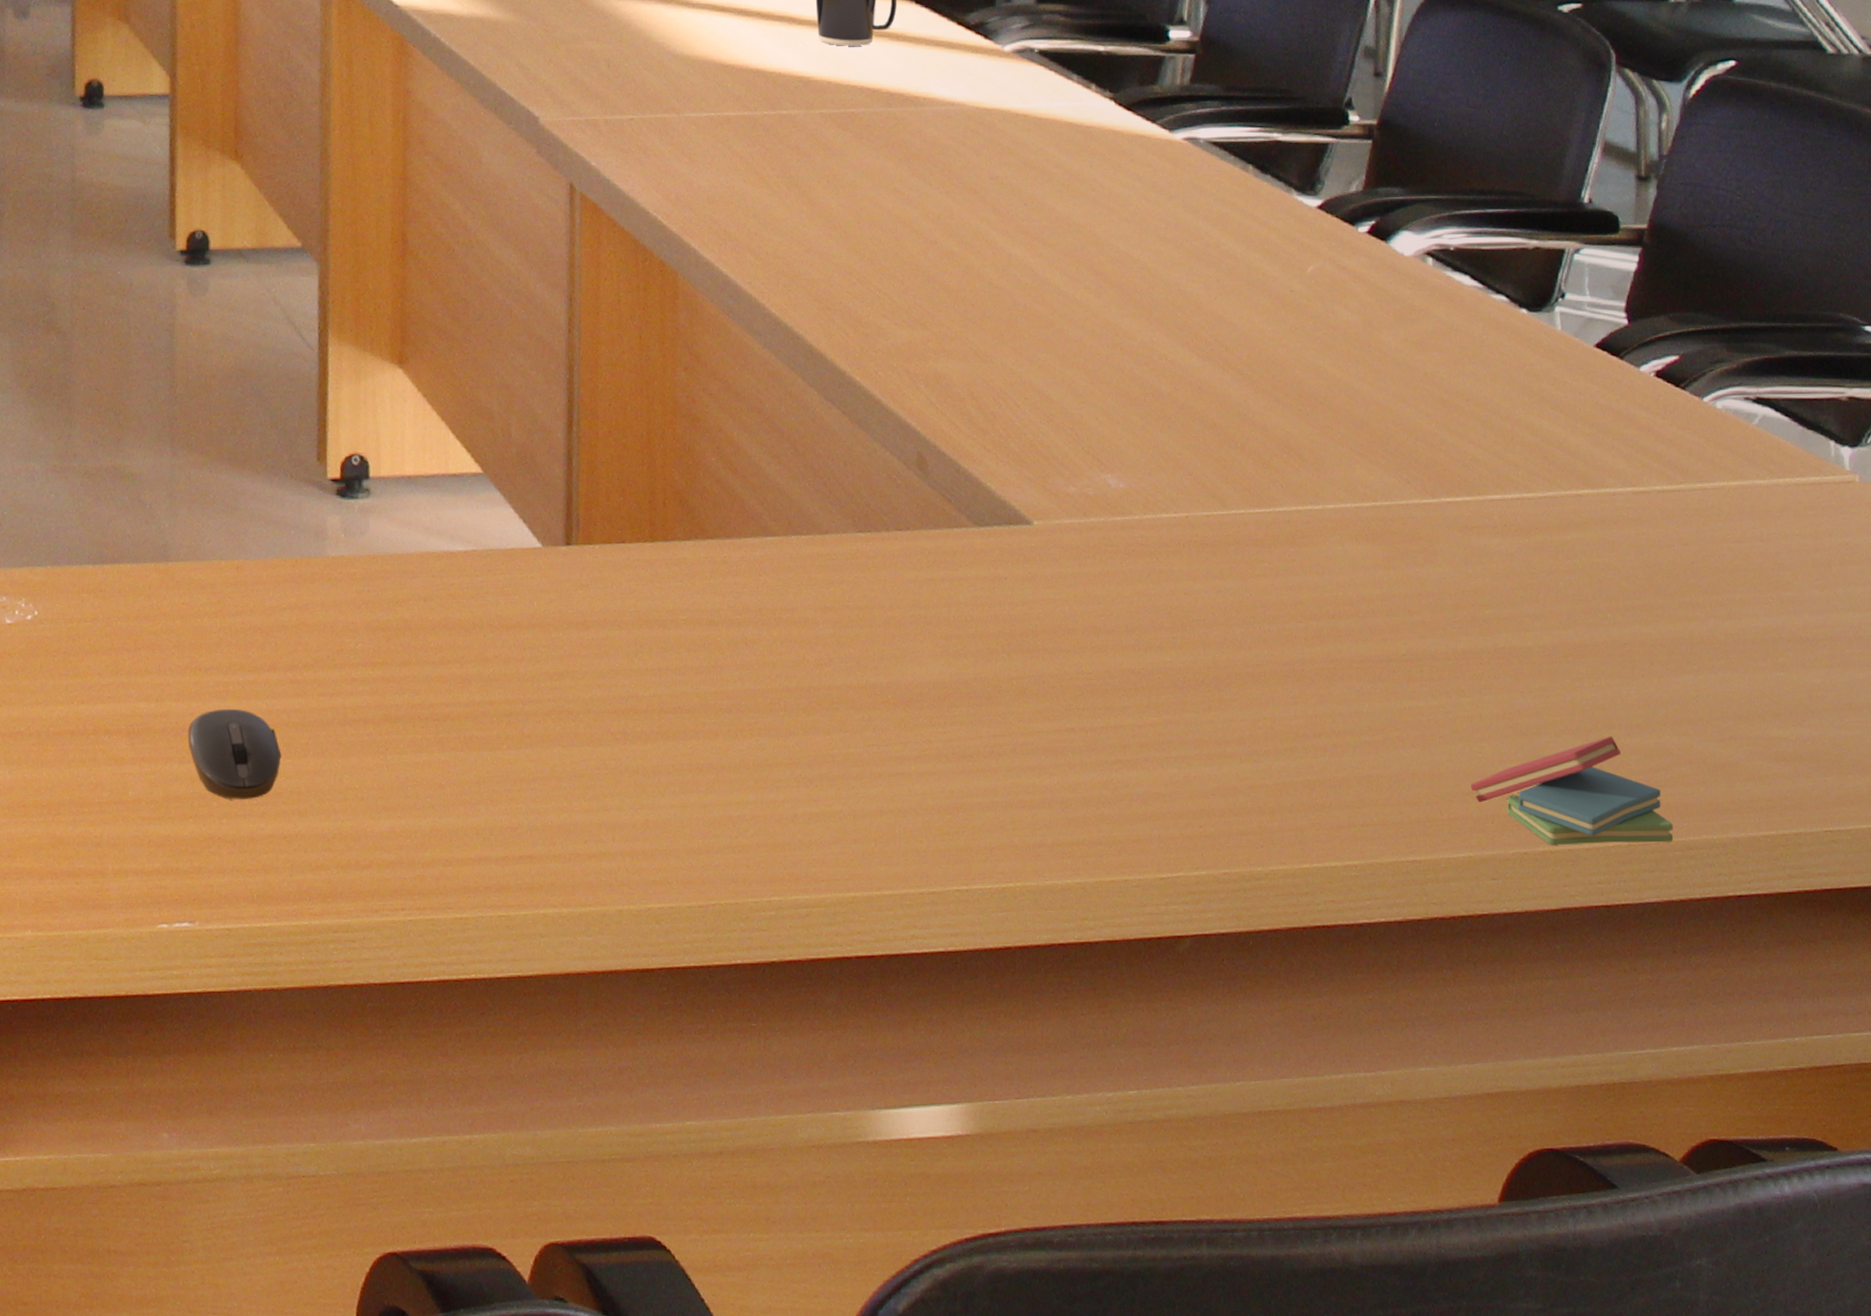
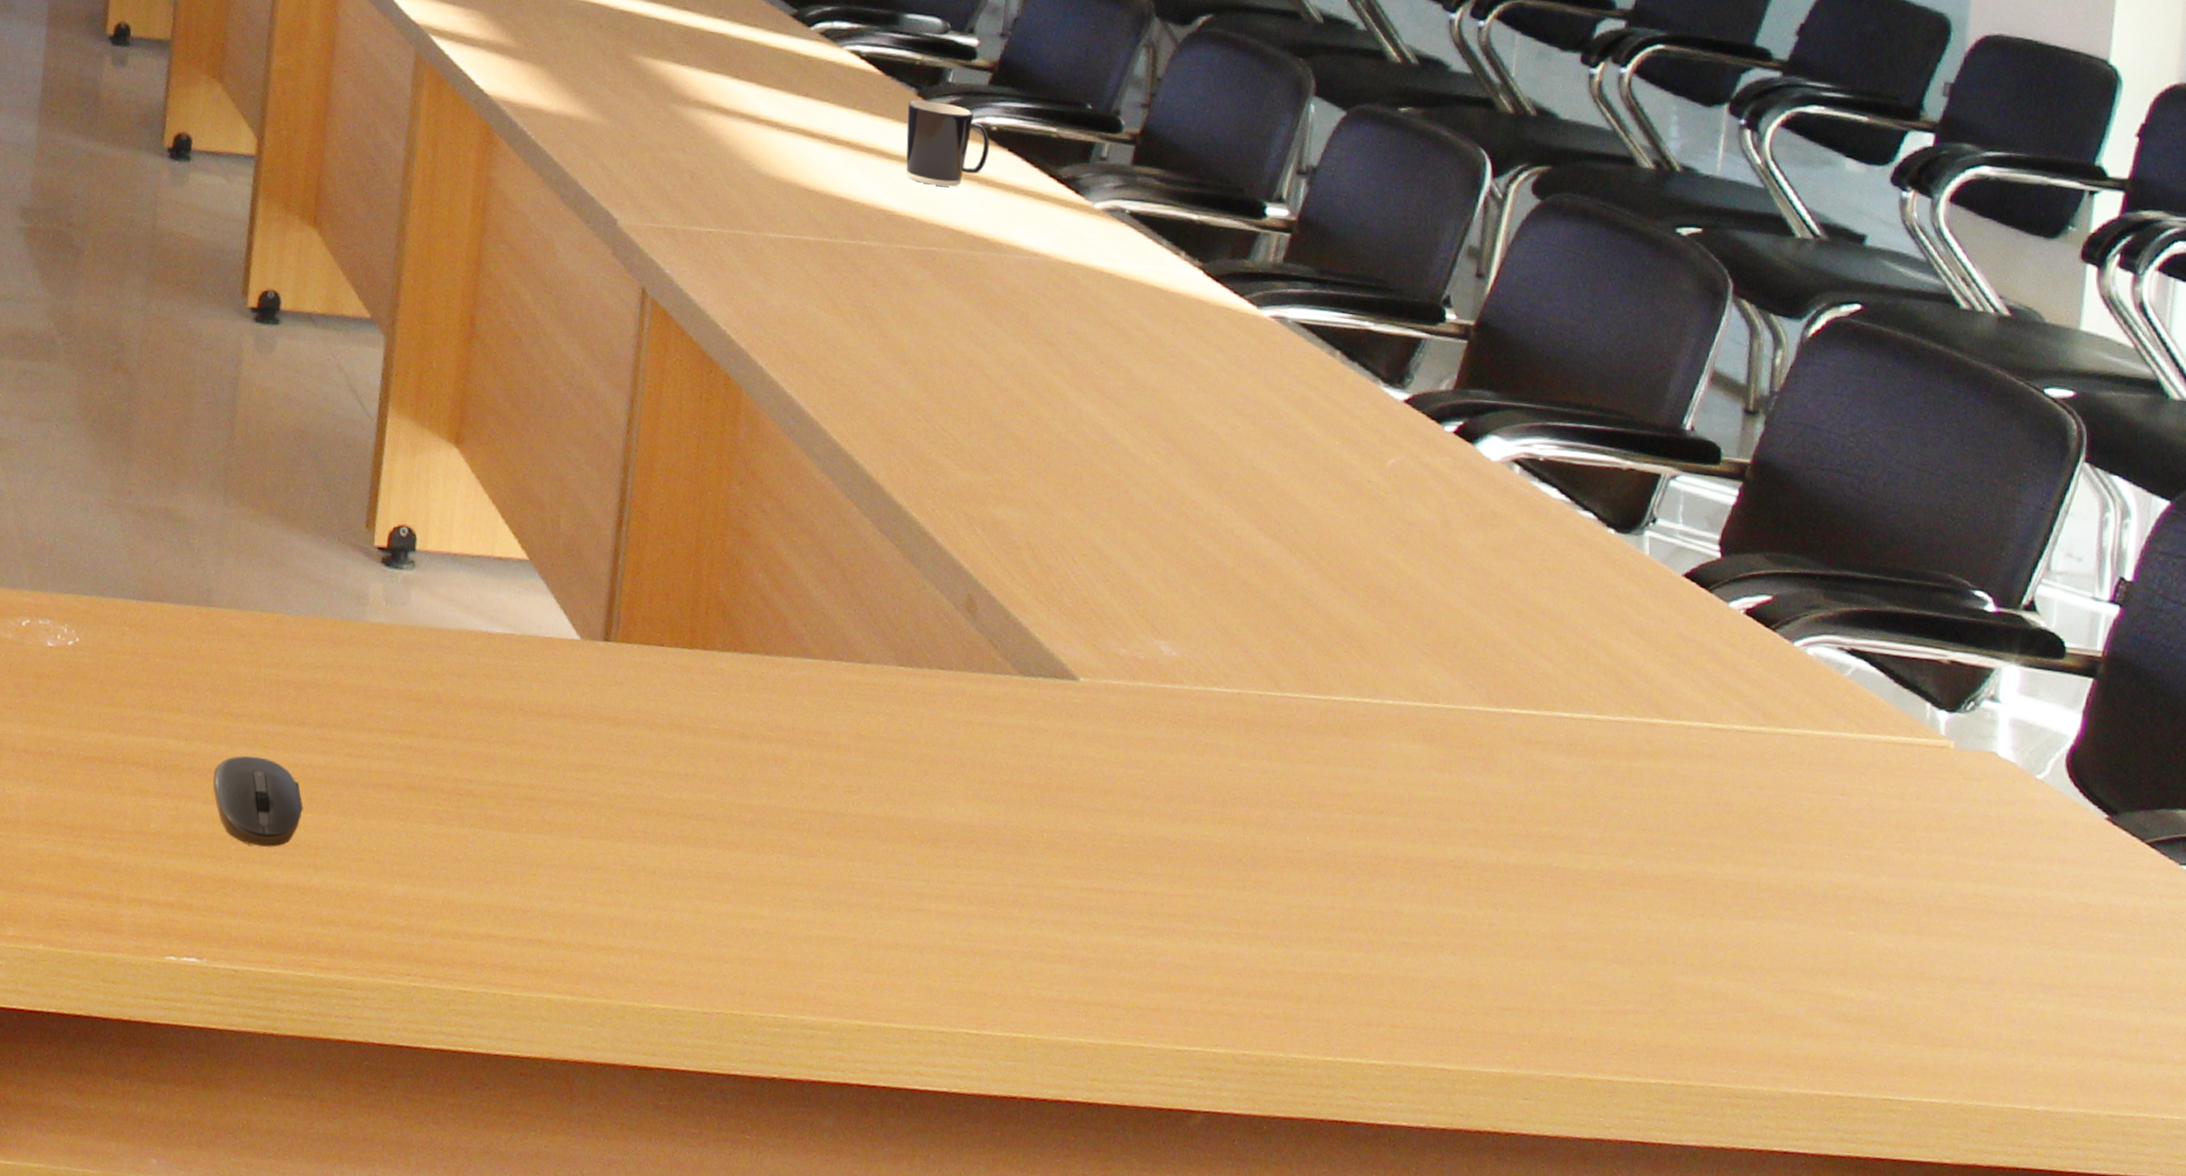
sticky notes: present [1470,736,1674,845] -> none [1509,971,1721,1088]

